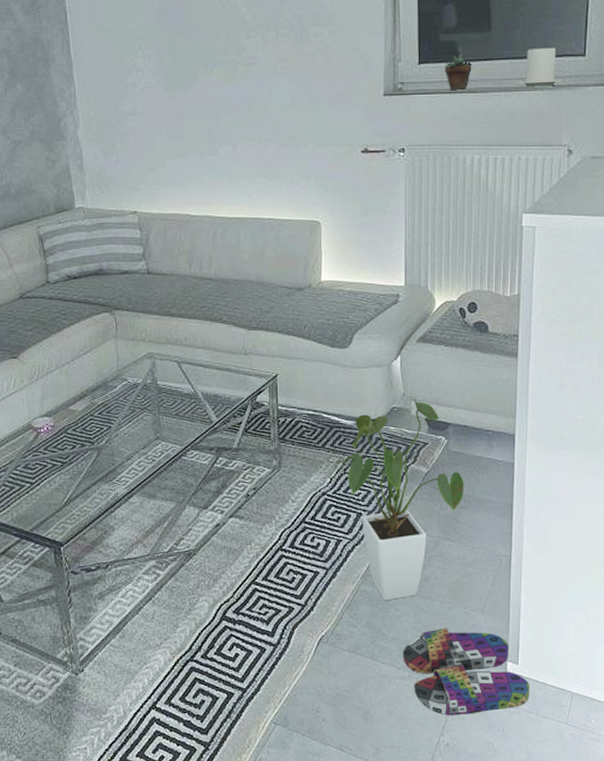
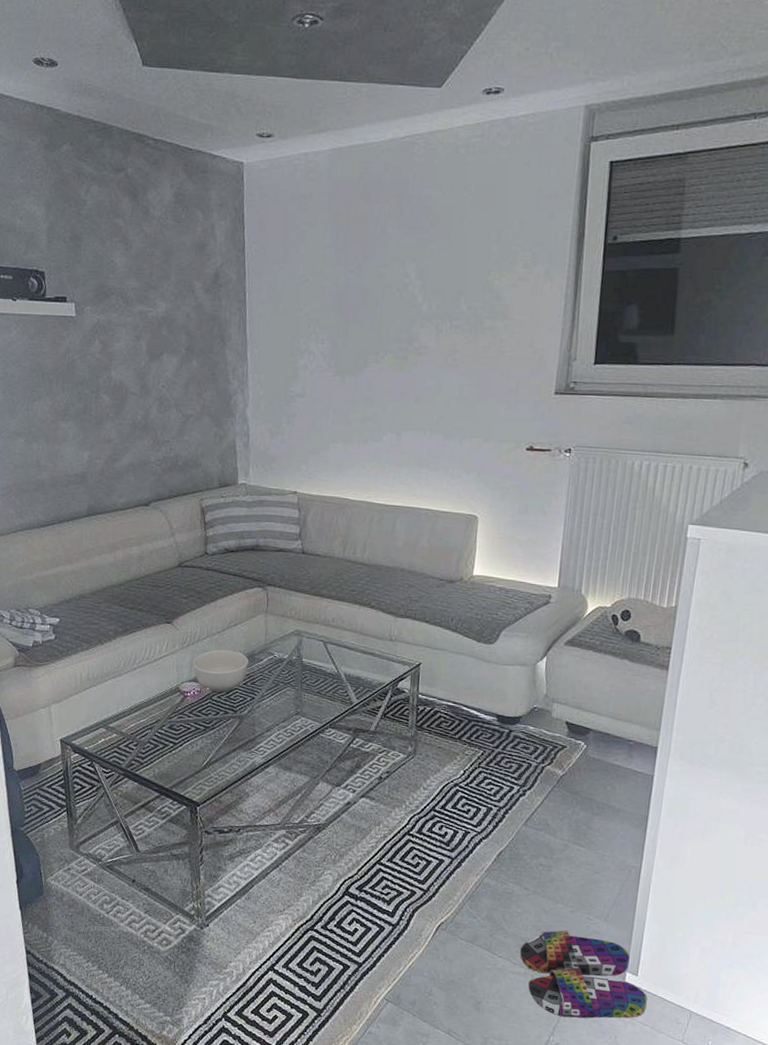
bowl: none [43,381,102,425] -> present [192,649,248,693]
house plant: present [335,399,464,601] -> none [470,701,600,897]
succulent plant: present [444,47,472,91] -> none [620,349,650,394]
candle: present [518,47,564,88] -> none [697,355,747,396]

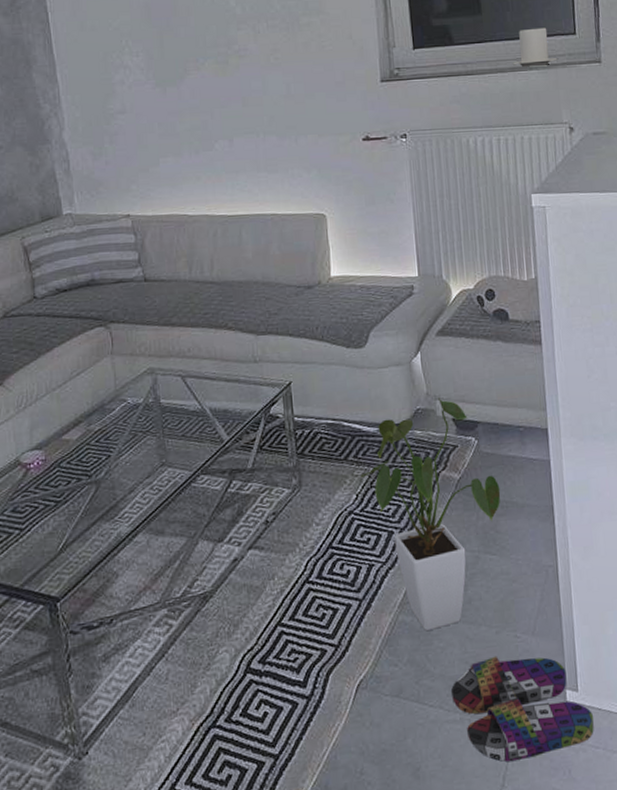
bowl: present [192,649,248,693] -> none [32,404,99,458]
house plant: none [470,701,600,897] -> present [360,398,501,632]
candle: none [697,355,747,396] -> present [513,27,558,68]

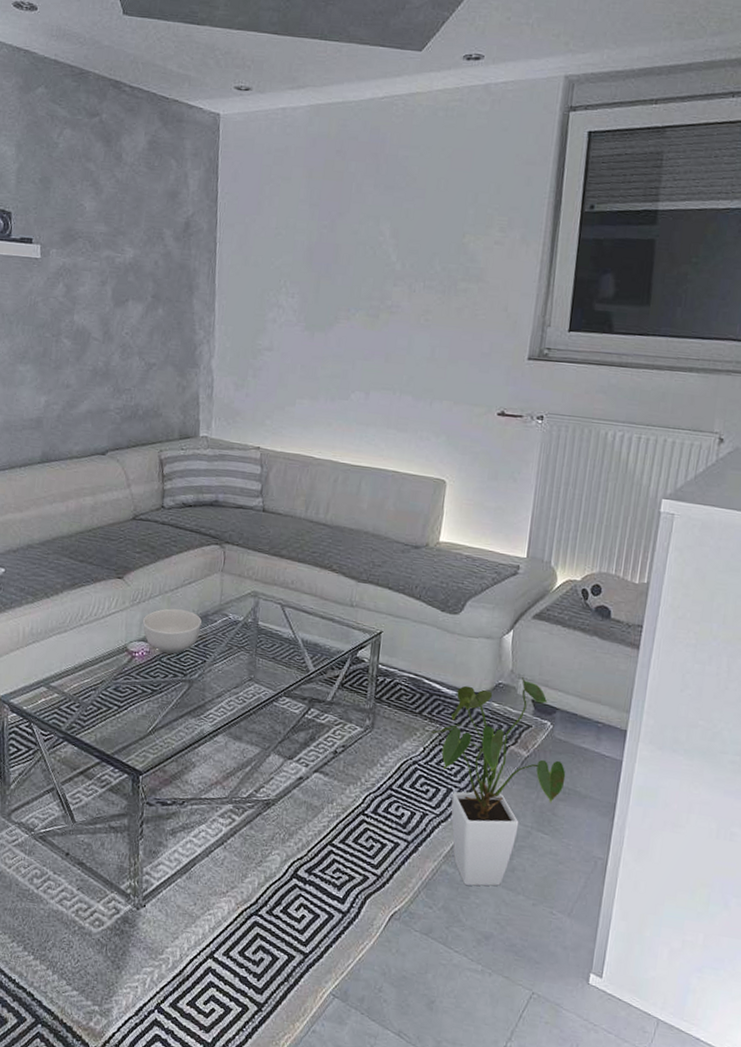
bowl: none [32,404,99,458] -> present [142,608,202,655]
slippers: present [451,655,594,762] -> none [477,924,612,1024]
candle: present [513,27,558,68] -> none [672,328,723,370]

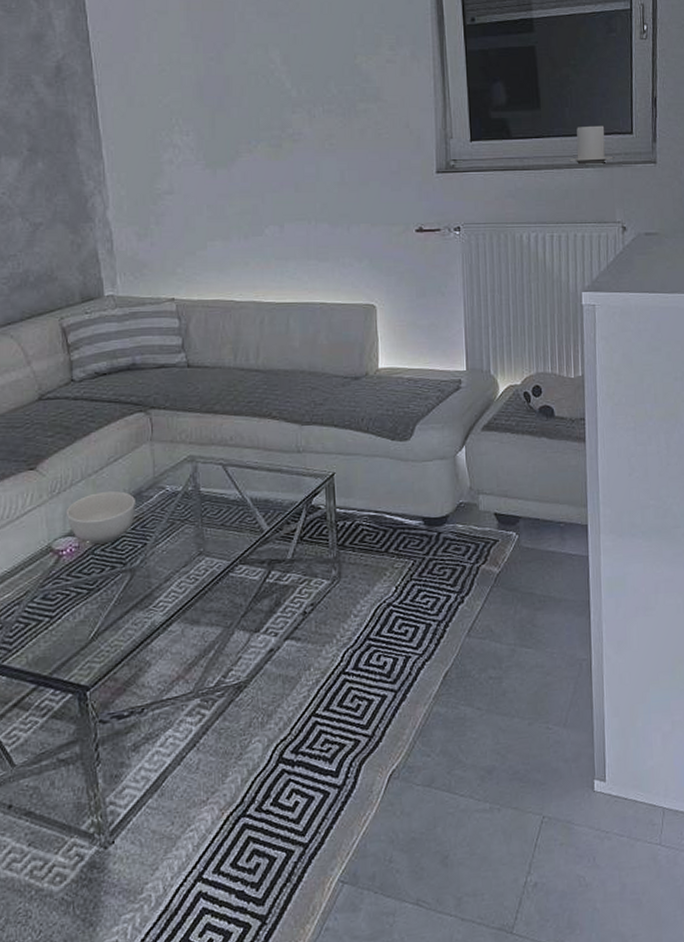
house plant: present [431,677,566,887] -> none [400,492,539,723]
candle: none [672,328,723,370] -> present [569,125,614,165]

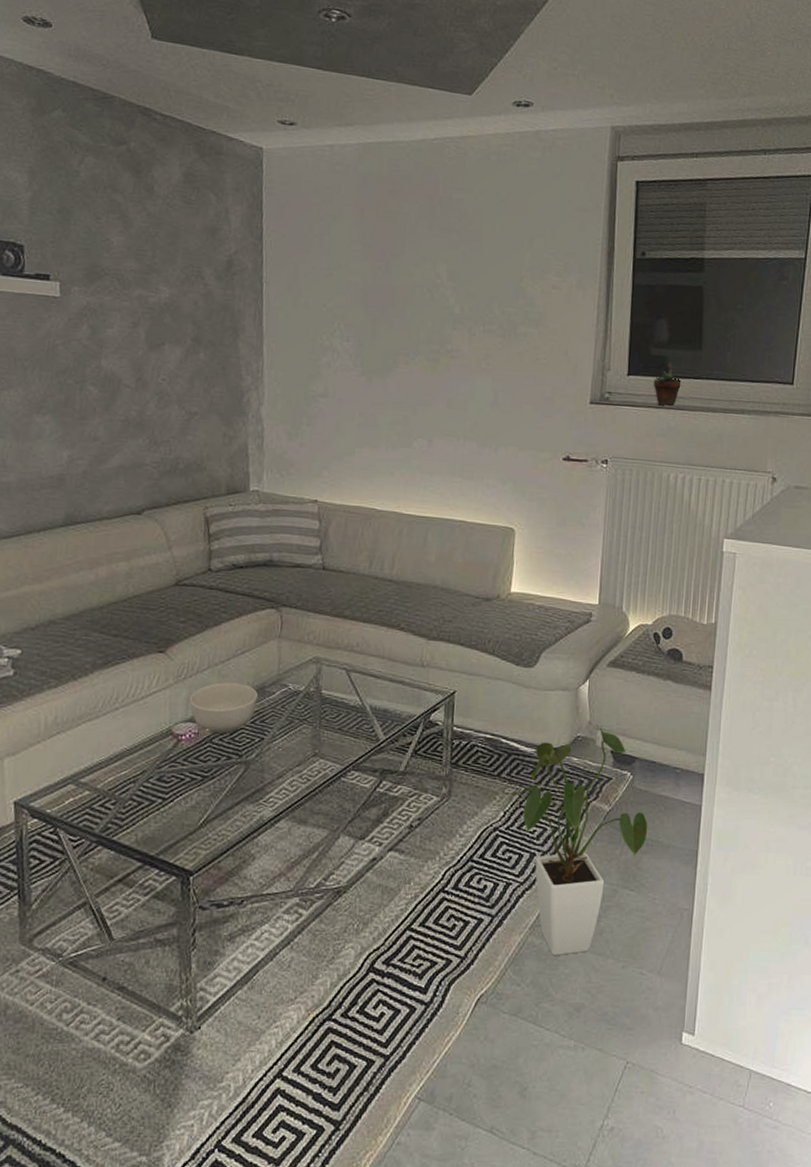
house plant: none [400,492,539,723] -> present [511,728,648,956]
succulent plant: none [496,124,524,168] -> present [653,362,681,406]
candle: present [569,125,614,165] -> none [726,372,771,412]

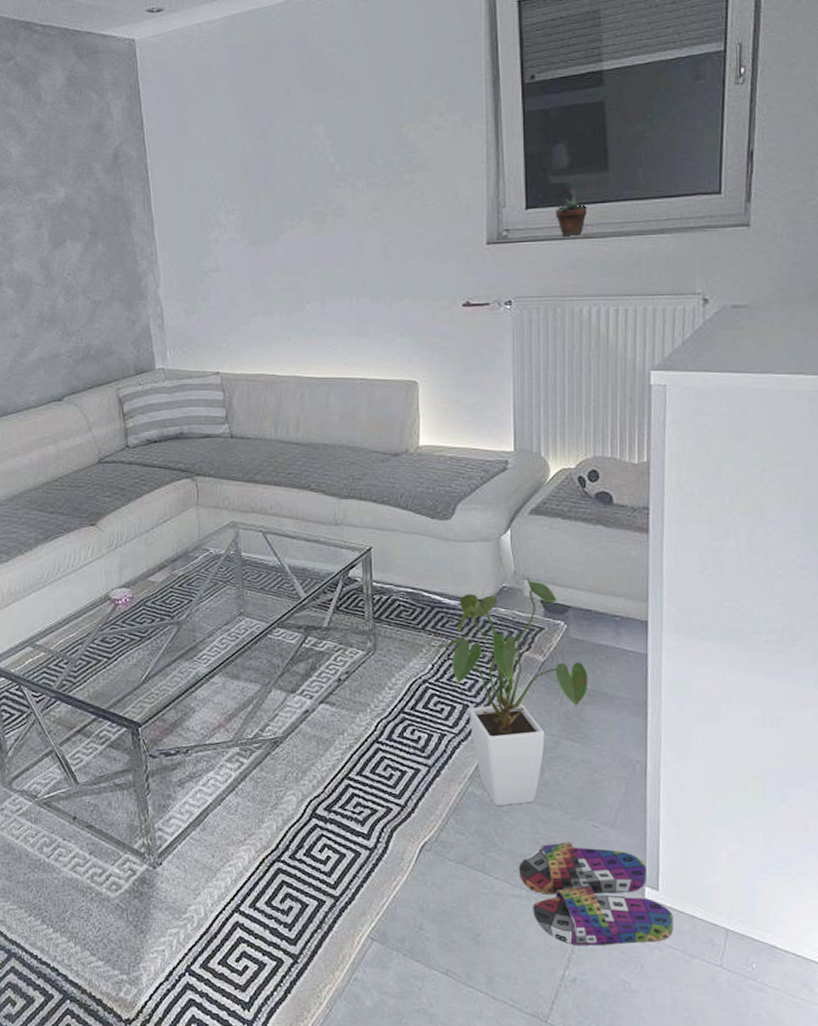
bowl: present [189,682,258,734] -> none [121,550,182,598]
slippers: none [569,989,705,1094] -> present [519,841,673,946]

